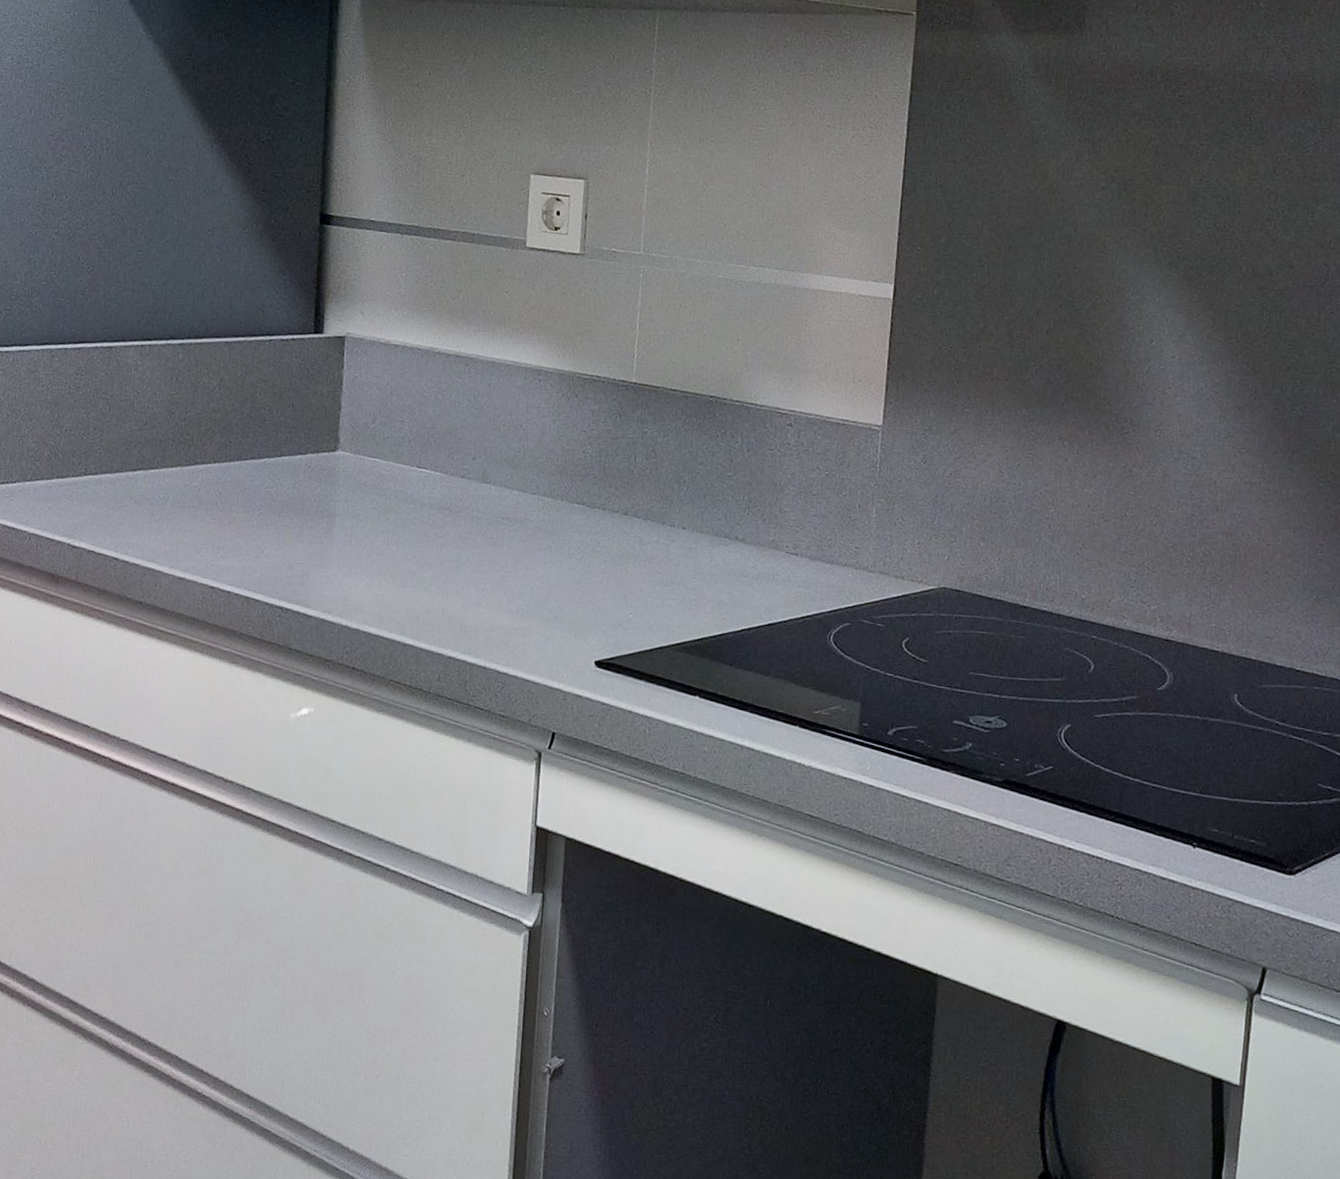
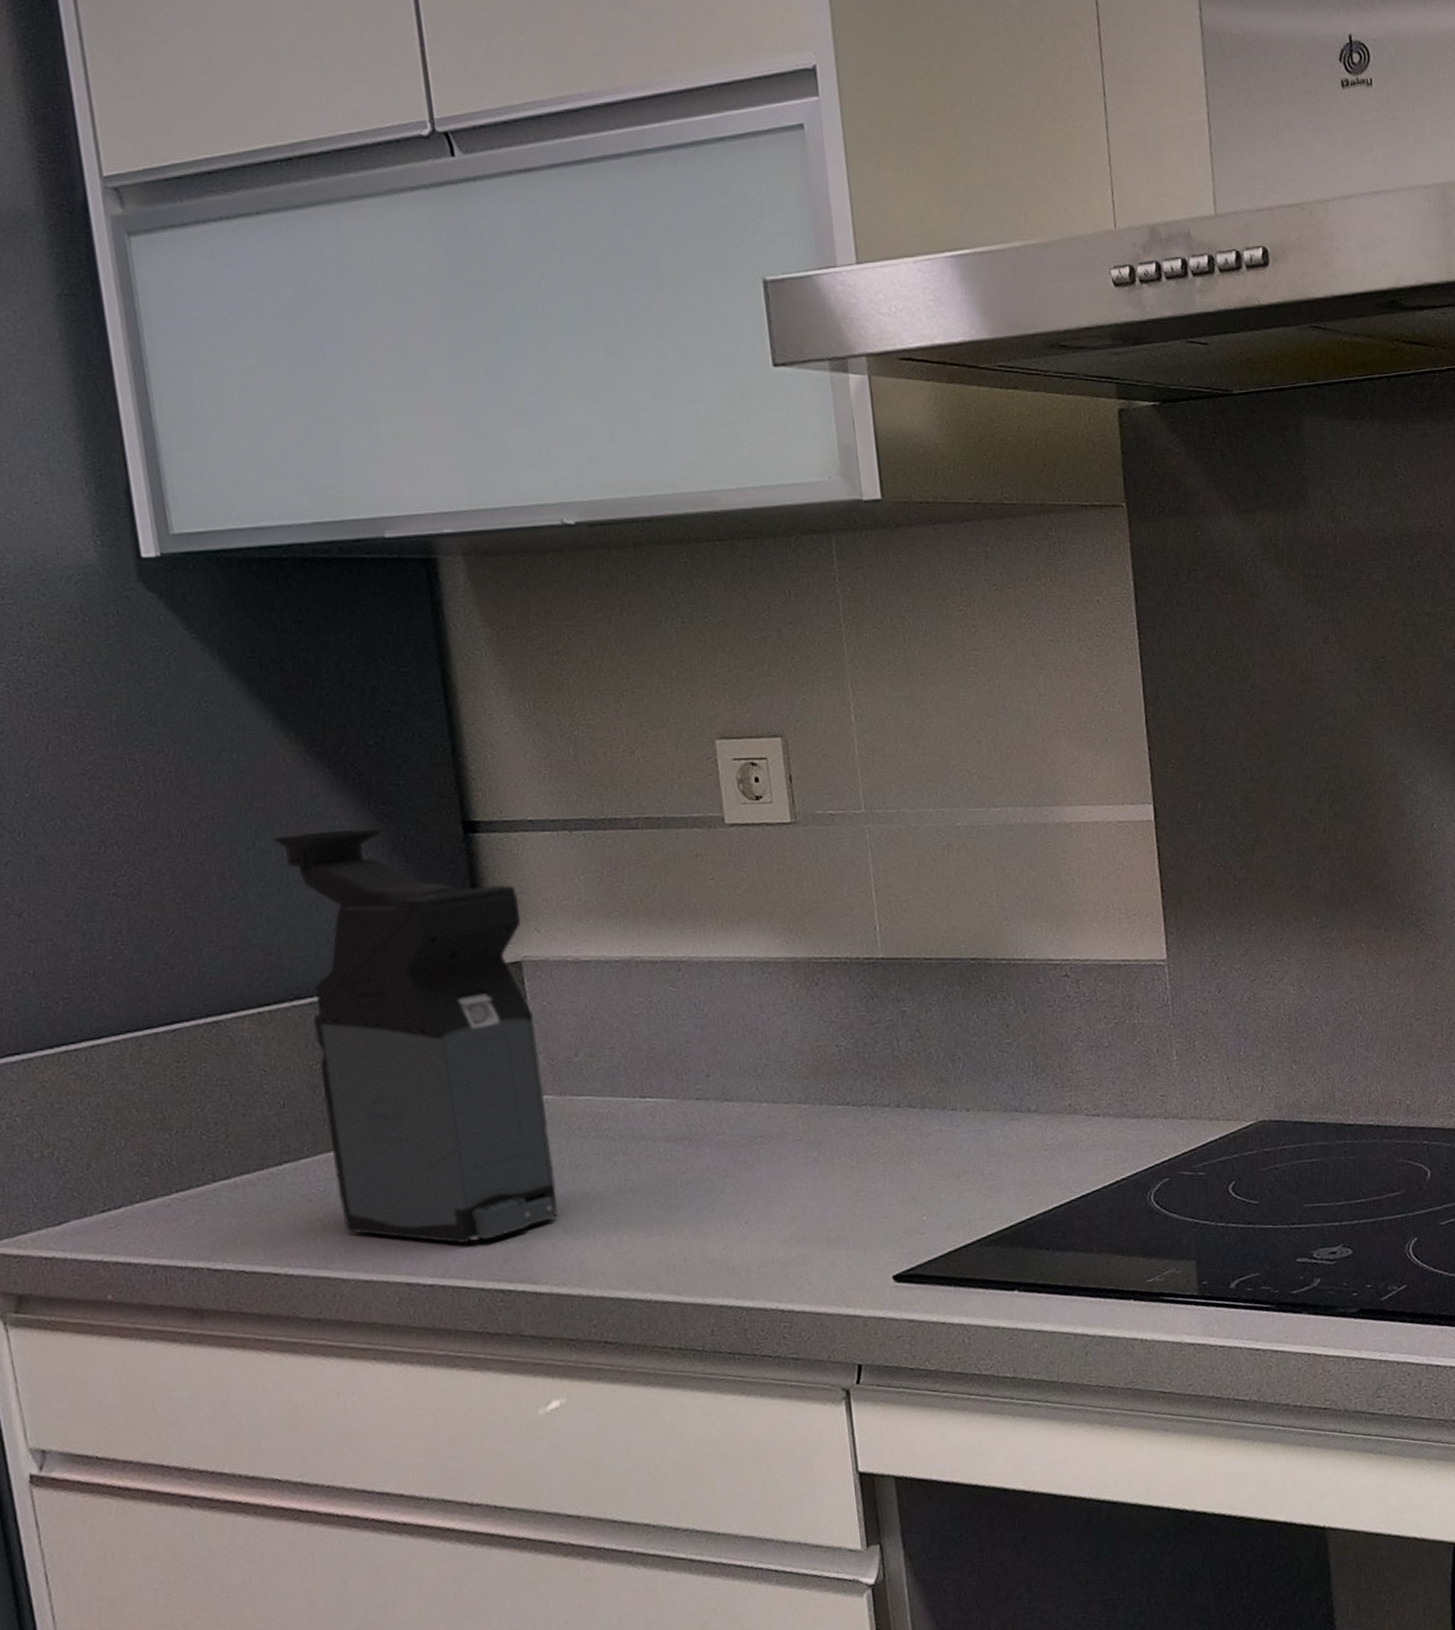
coffee maker: none [173,205,351,563] -> present [273,828,559,1244]

